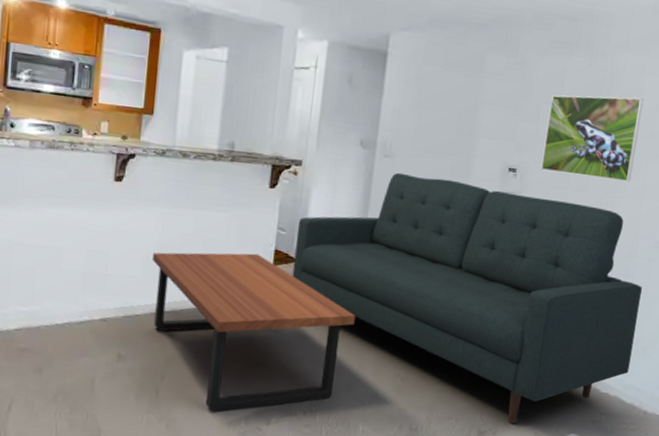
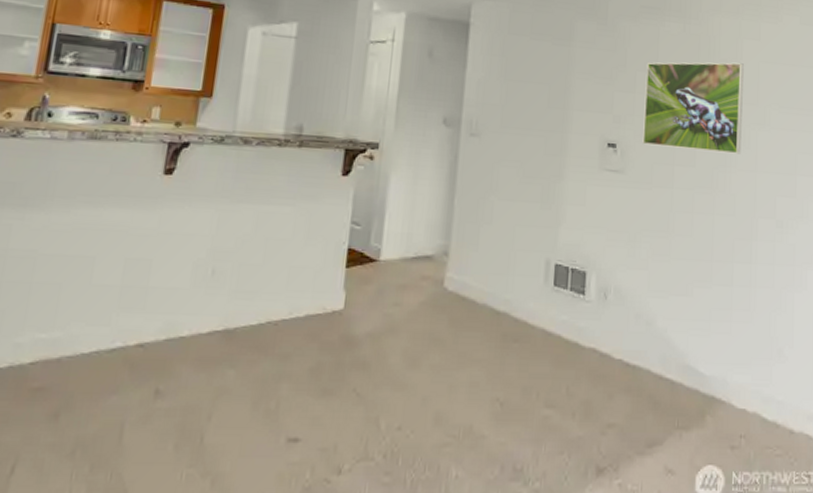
coffee table: present [153,252,355,413] -> none [202,254,443,462]
sofa: present [292,172,643,423] -> none [368,152,769,455]

